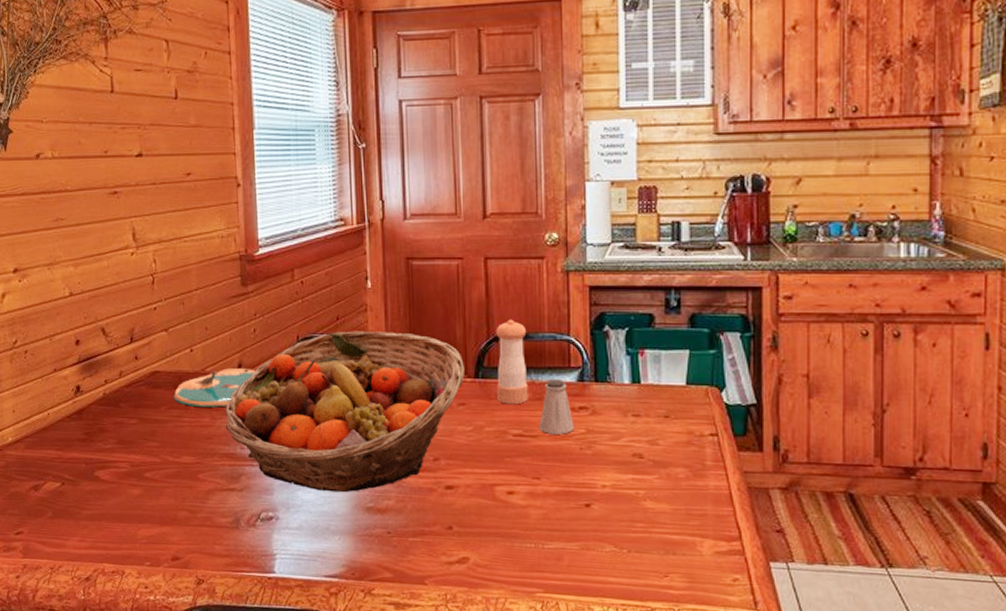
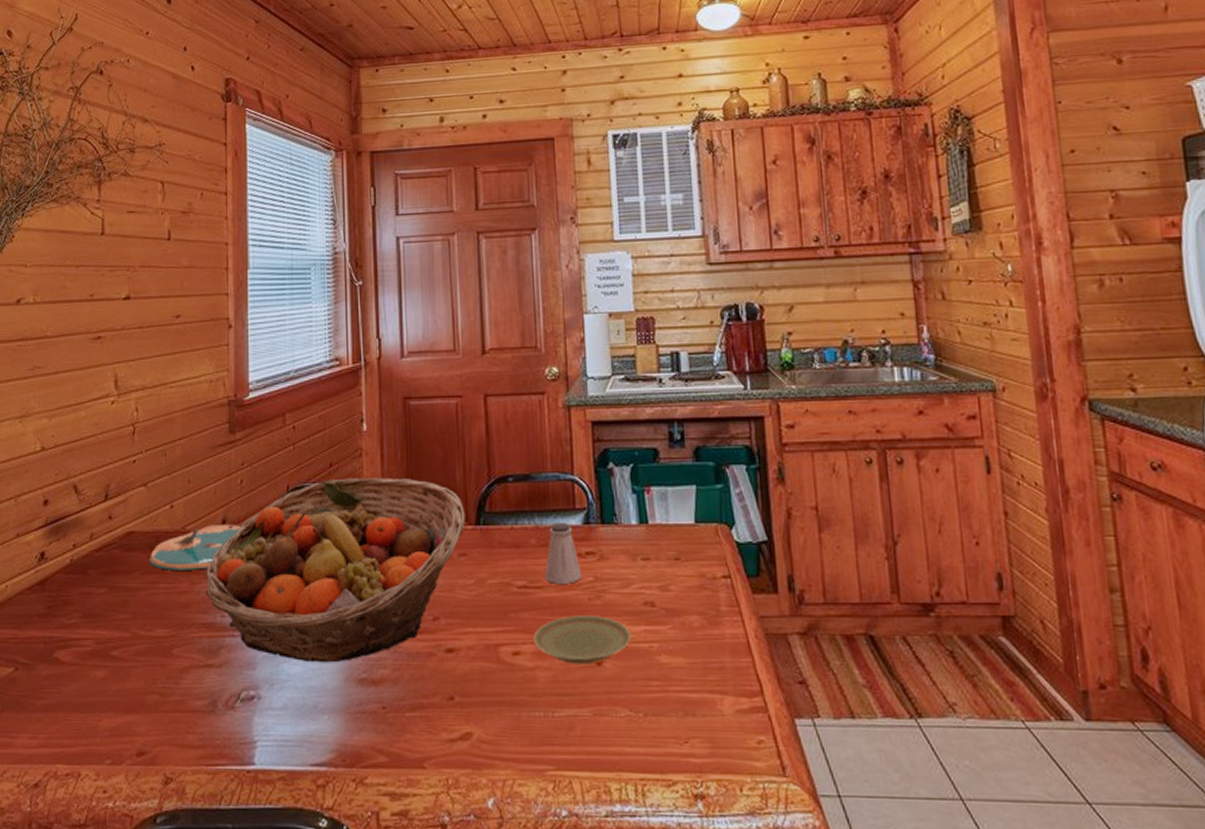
pepper shaker: present [496,319,528,405] -> none [497,459,533,553]
plate: none [527,462,619,506] -> present [533,615,632,664]

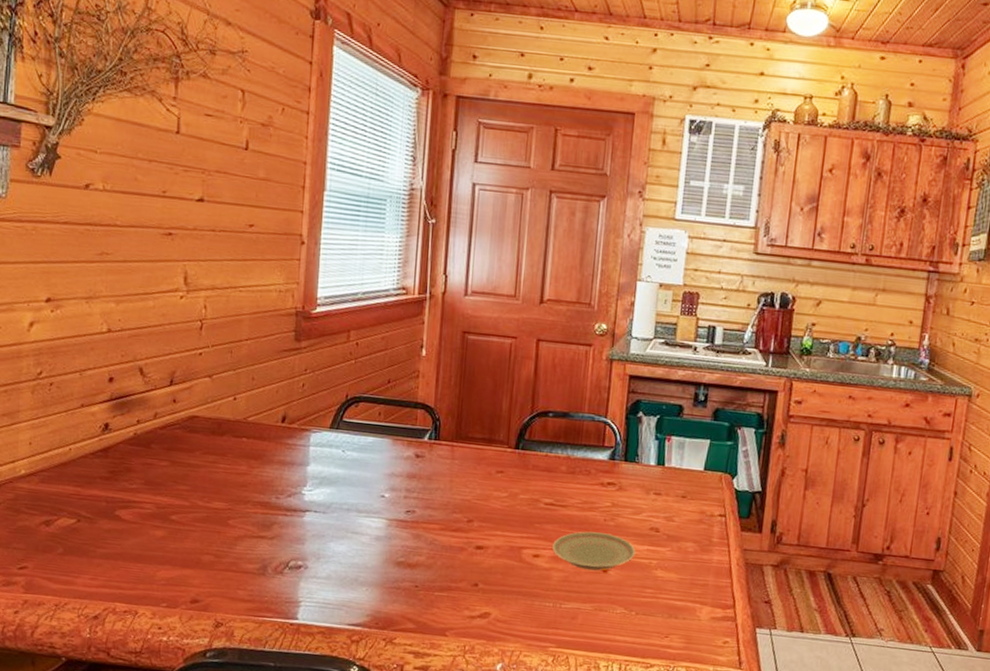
plate: present [149,525,241,570] -> none [210,419,300,457]
fruit basket: present [205,477,465,663] -> none [263,394,507,547]
saltshaker: present [545,523,582,584] -> none [569,456,602,506]

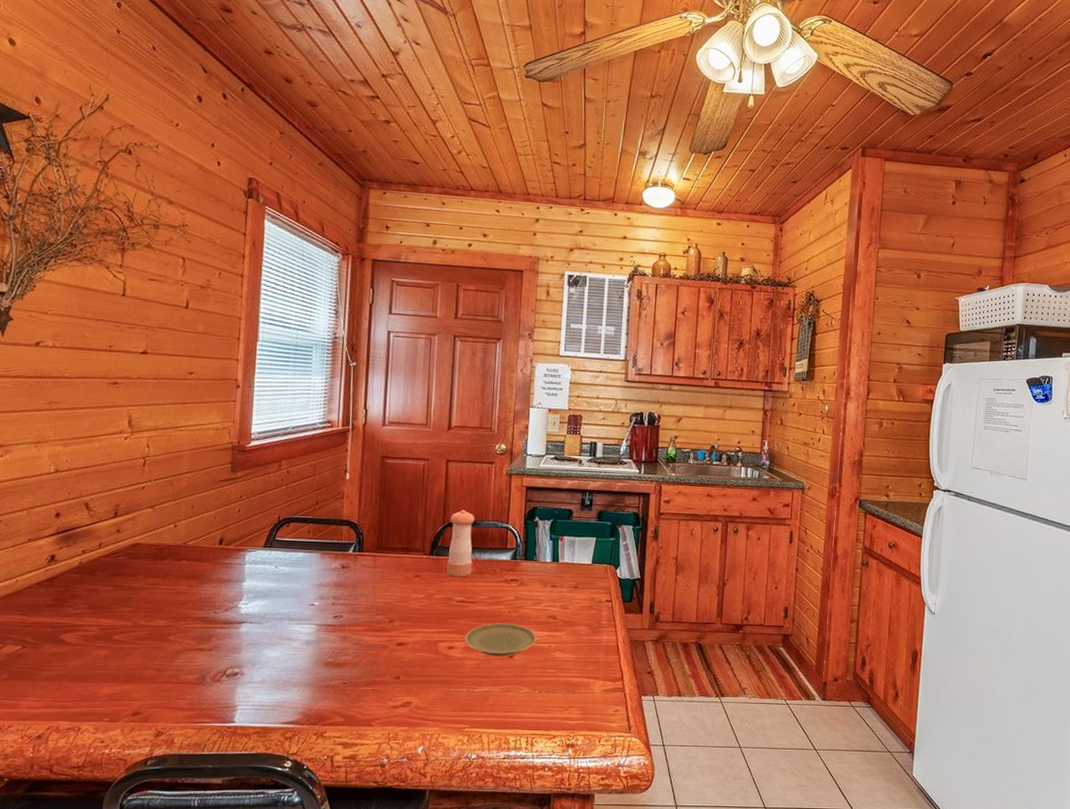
pepper shaker: none [534,398,568,476] -> present [447,509,475,577]

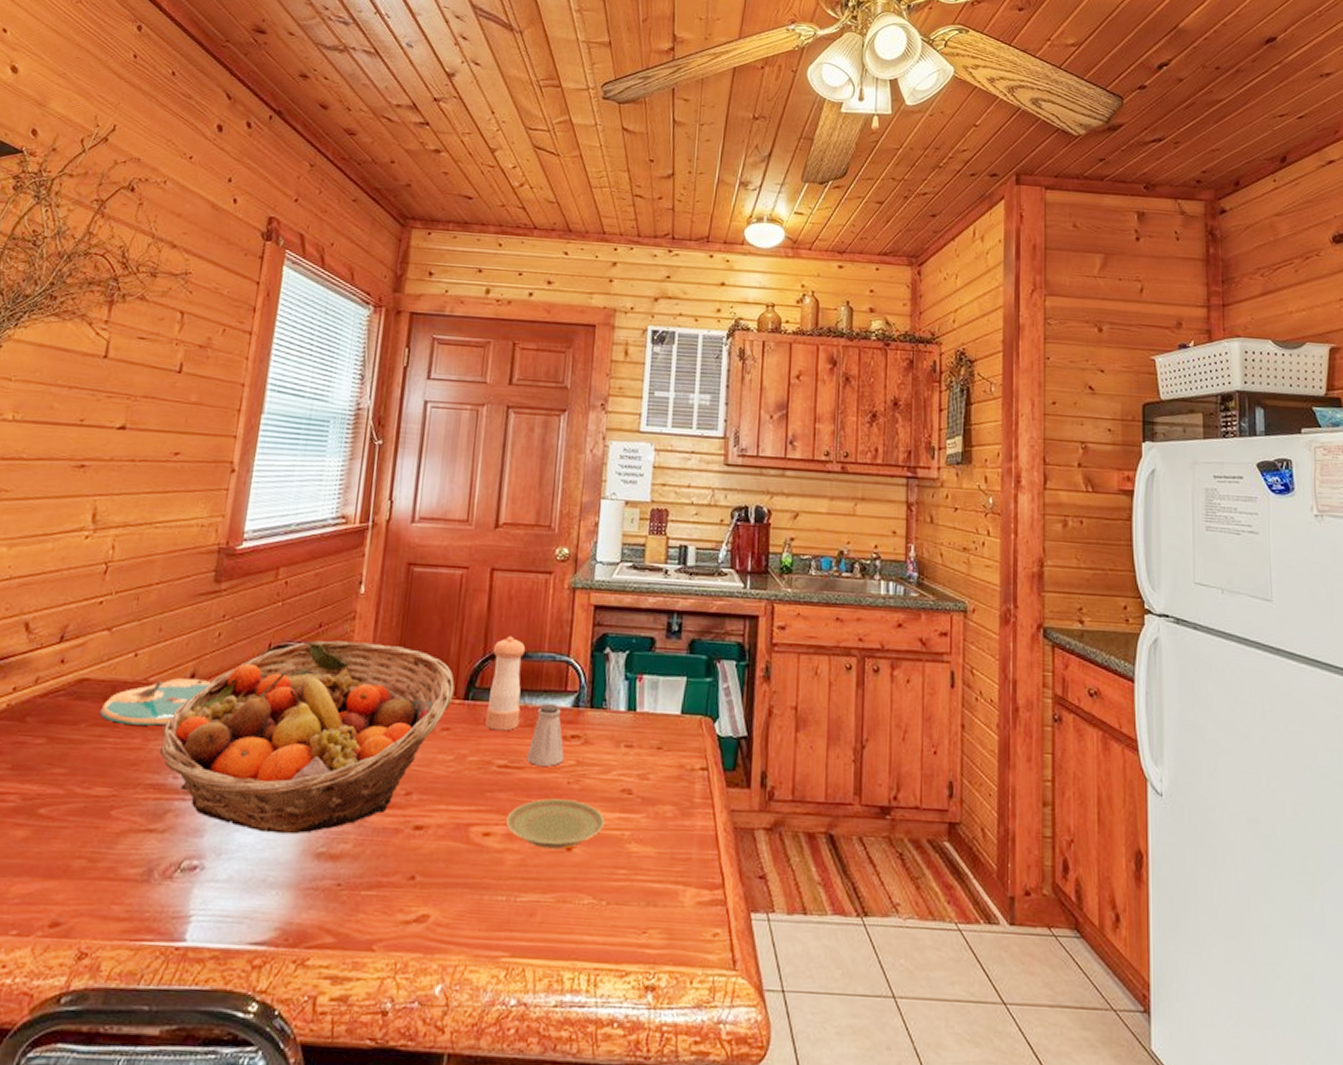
plate: none [152,542,236,577] -> present [99,678,211,726]
fruit basket: none [202,514,422,650] -> present [160,640,455,835]
saltshaker: none [478,557,506,601] -> present [527,704,564,766]

